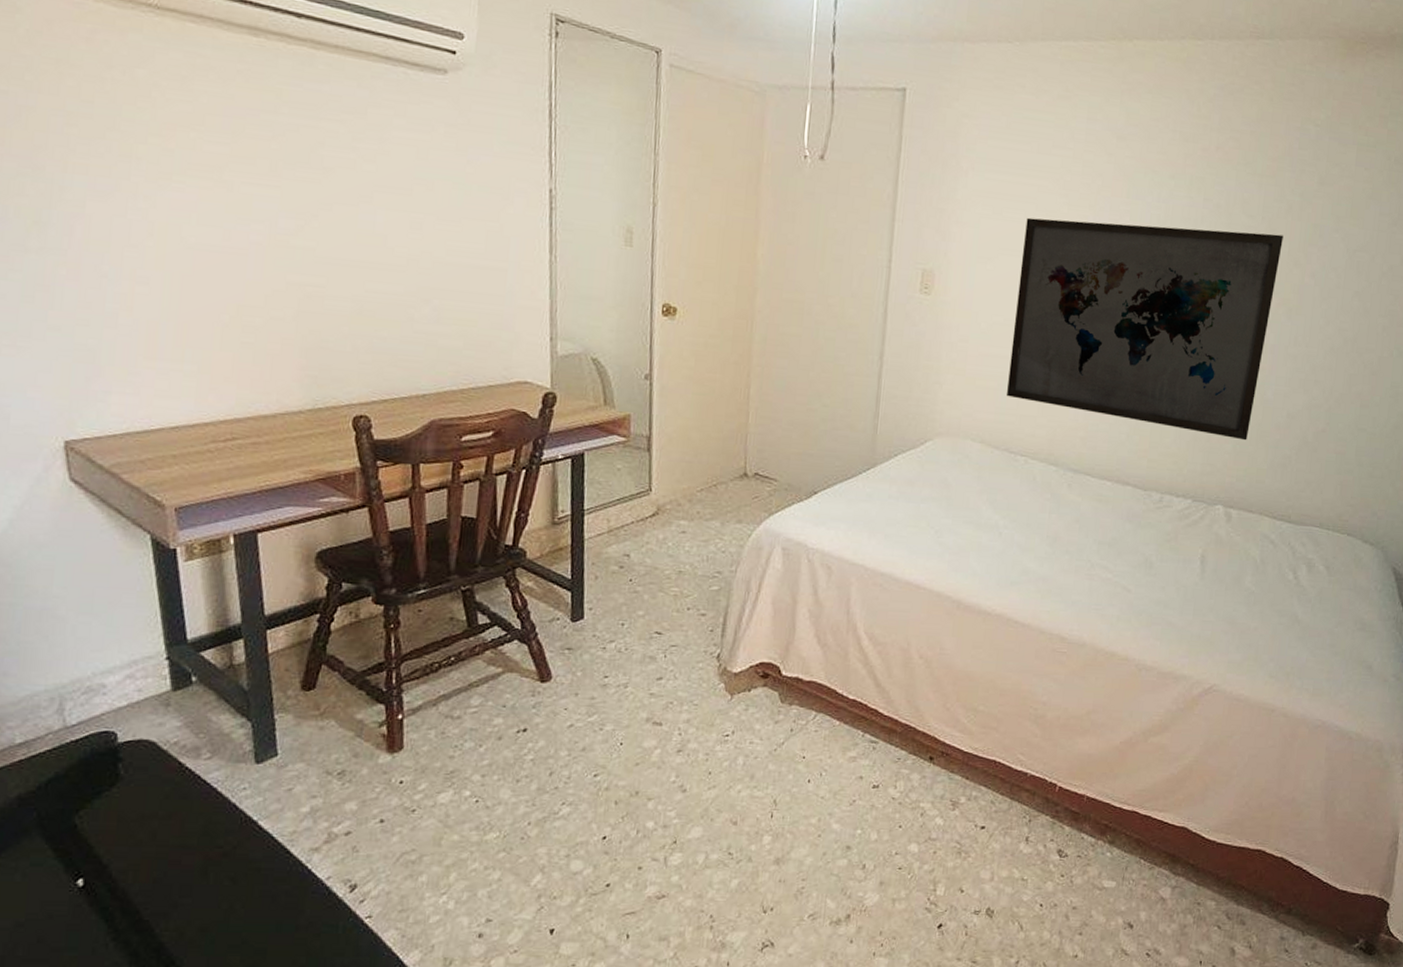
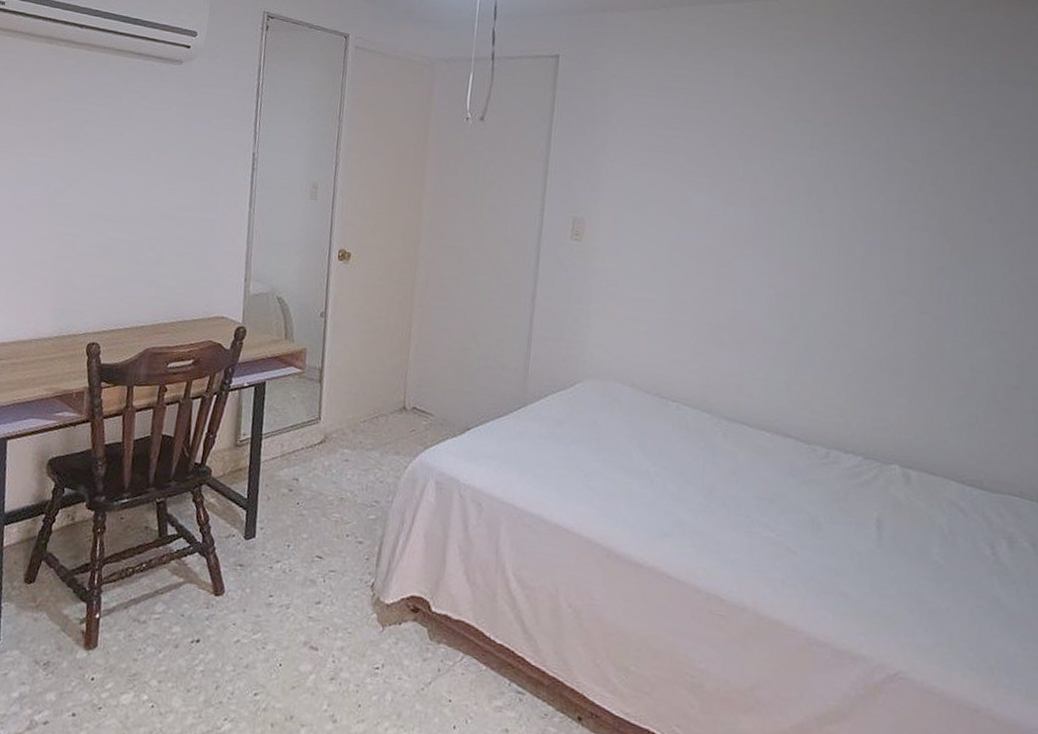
wall art: present [1006,217,1283,441] -> none [656,167,953,395]

